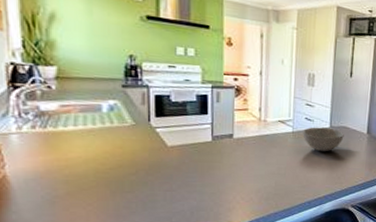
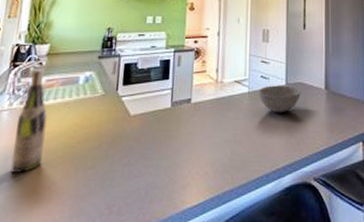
wine bottle: none [31,92,72,194] -> present [10,69,48,173]

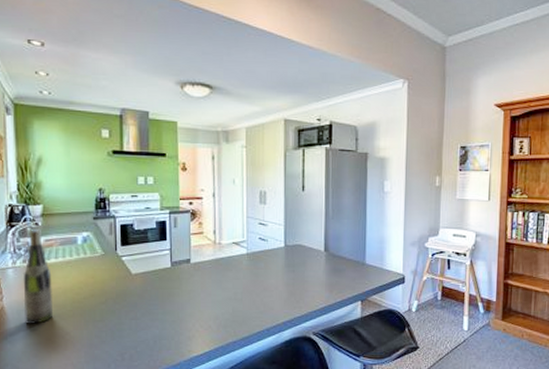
bowl: present [258,85,301,113] -> none [257,247,300,274]

